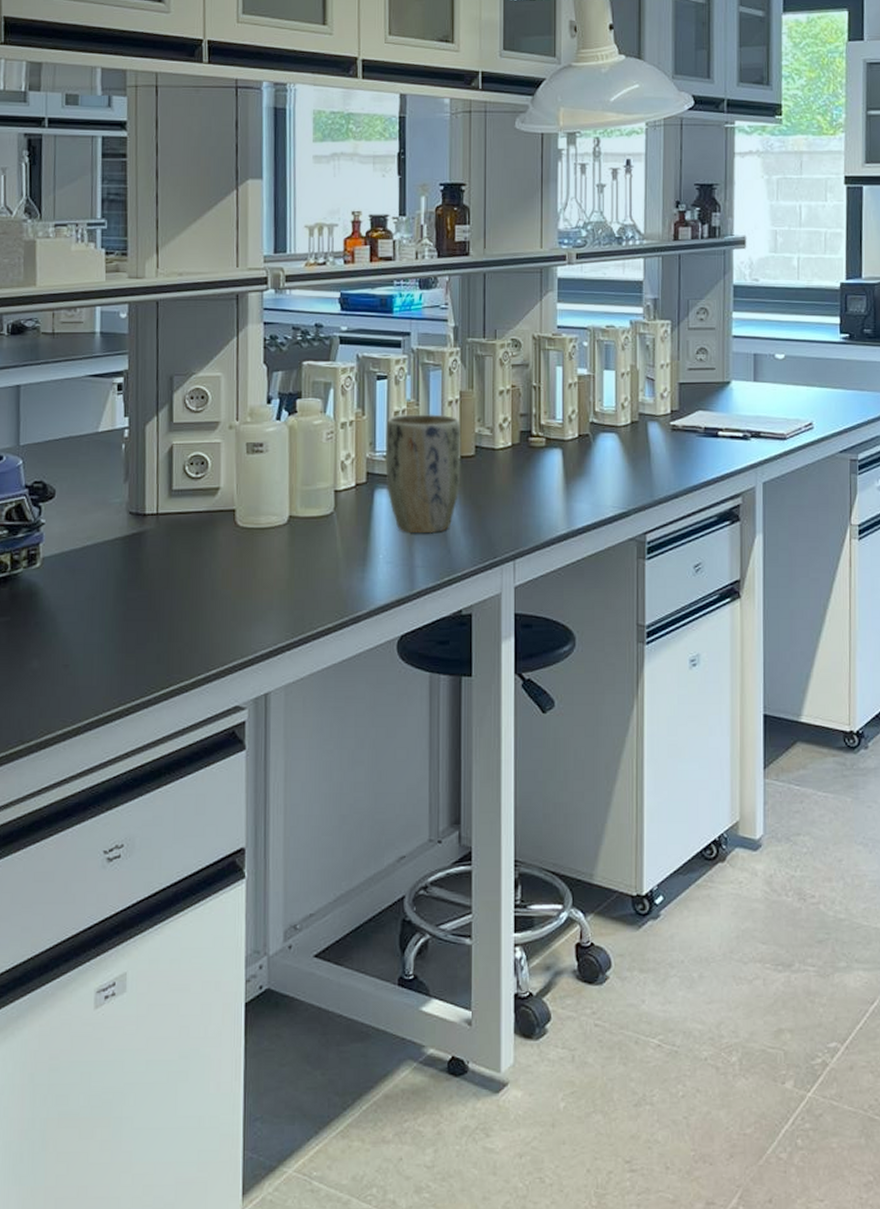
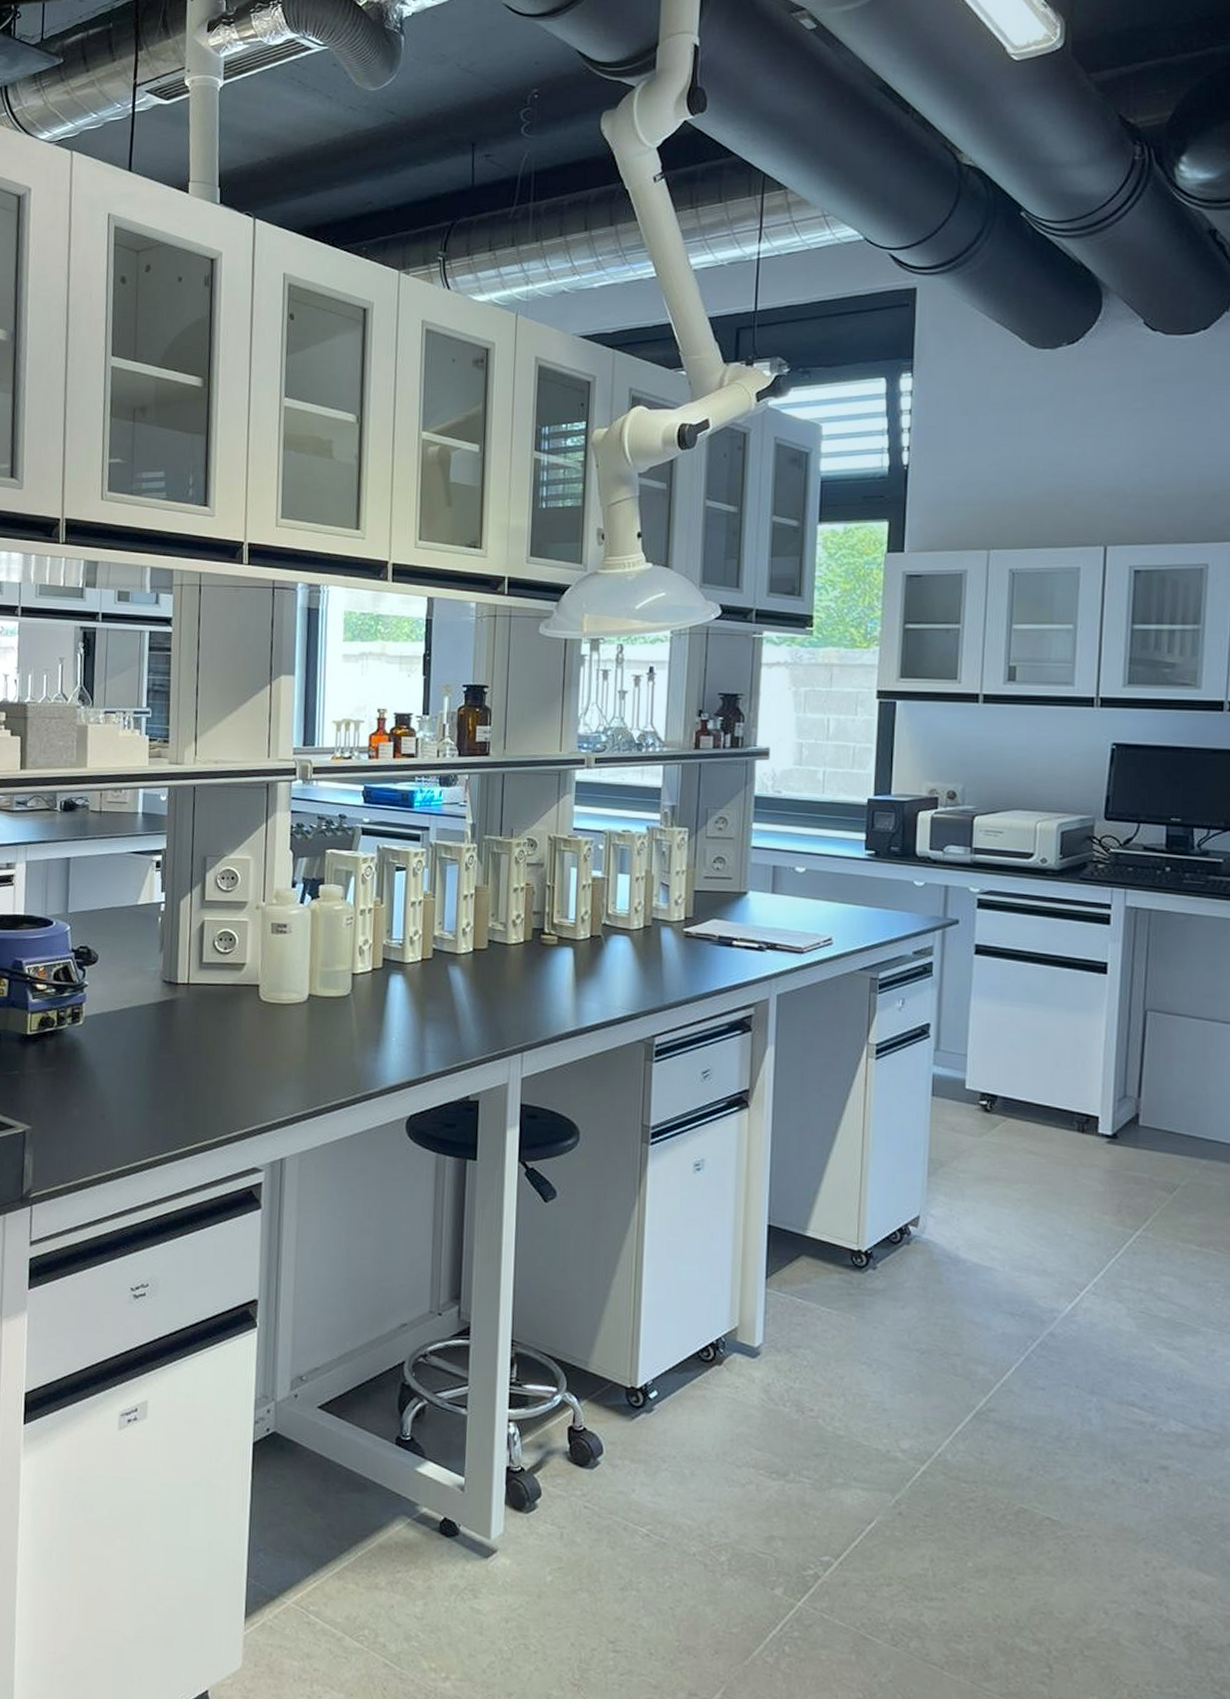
plant pot: present [385,414,462,534] -> none [401,905,476,1021]

